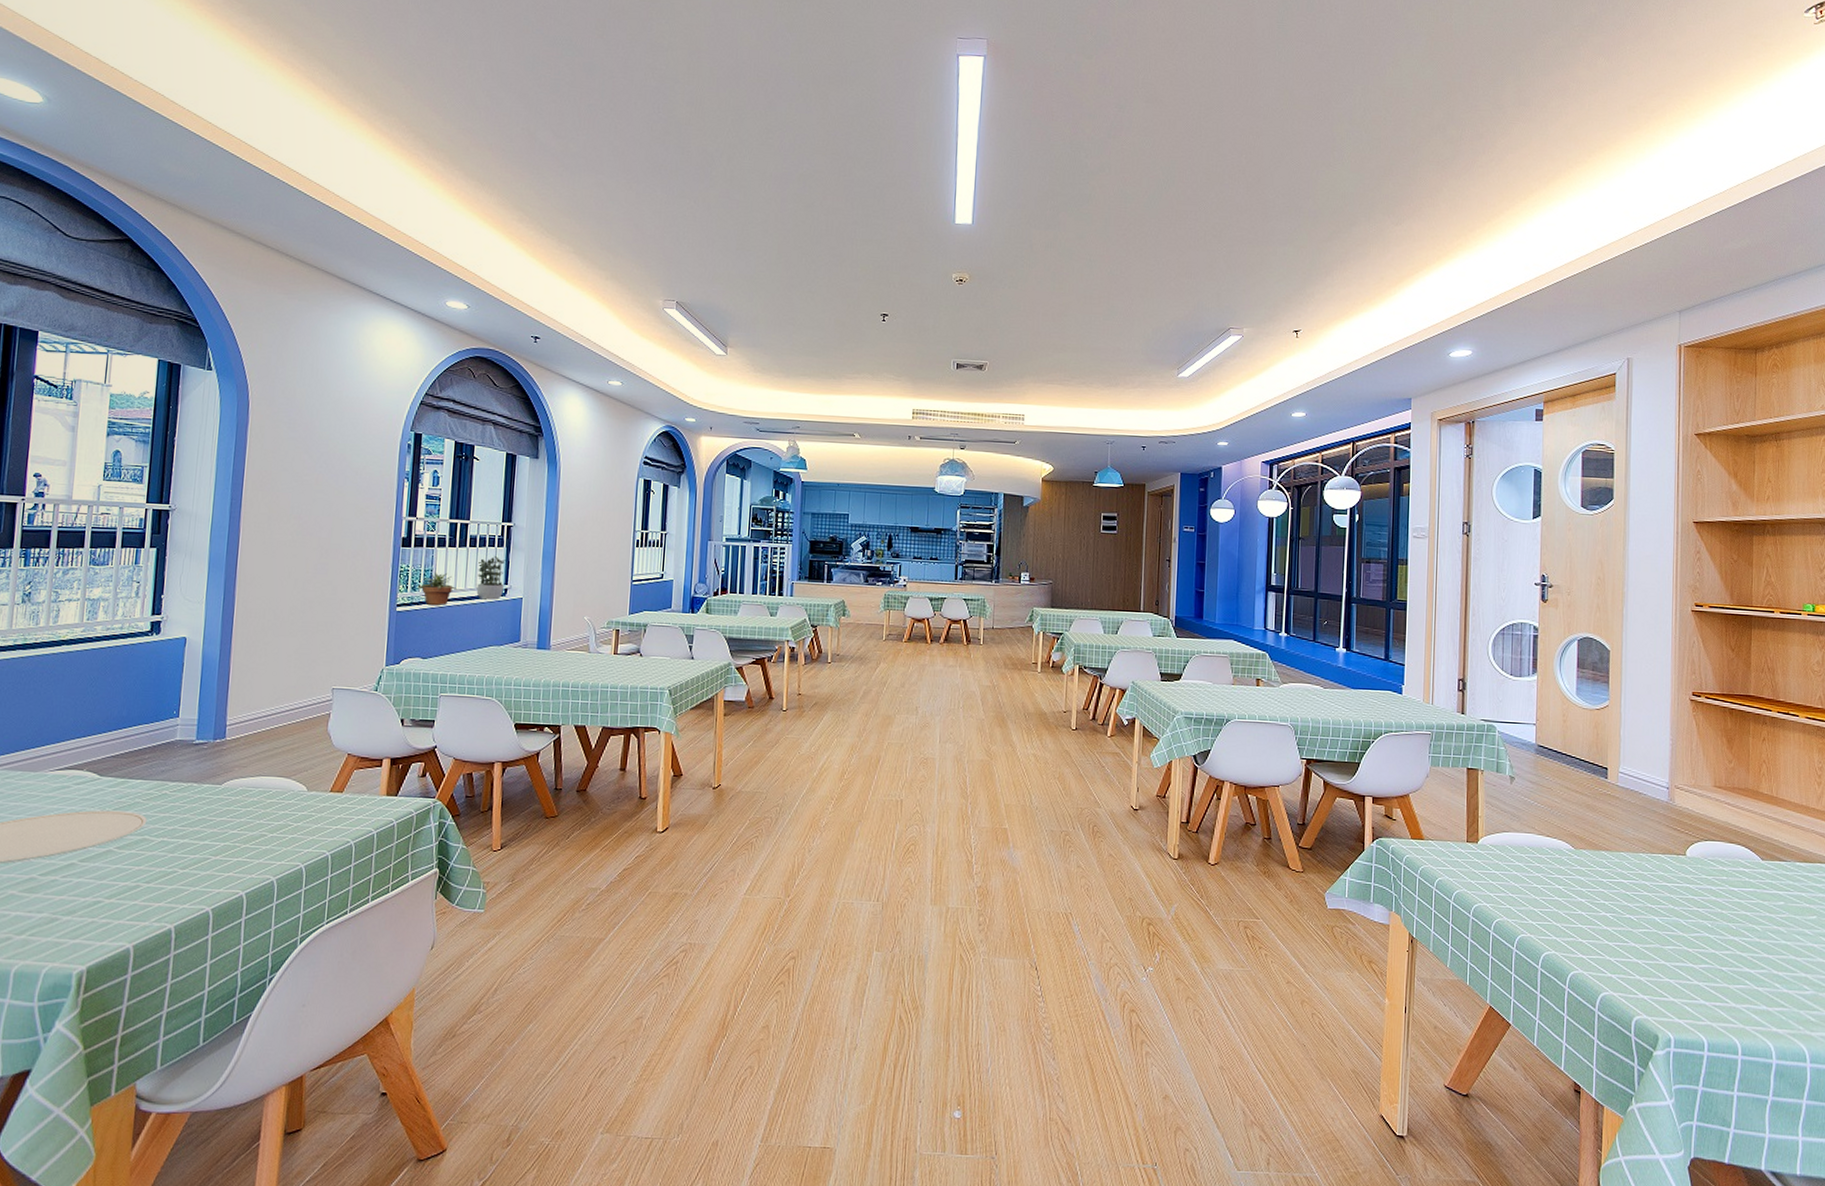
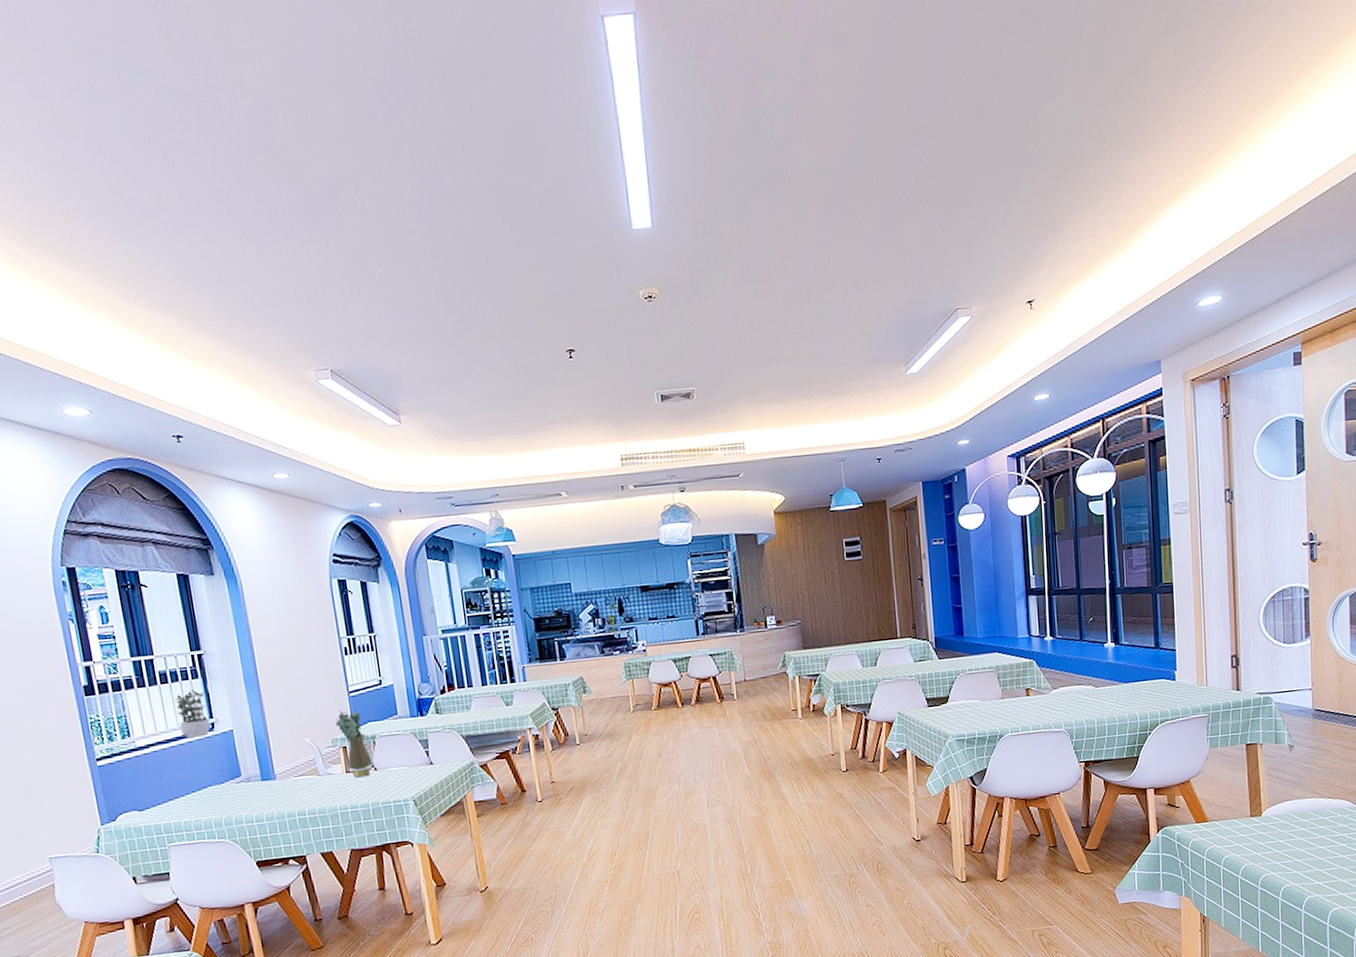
potted plant: present [417,572,458,605] -> none [114,717,159,753]
vase: none [614,597,640,661] -> present [336,709,373,778]

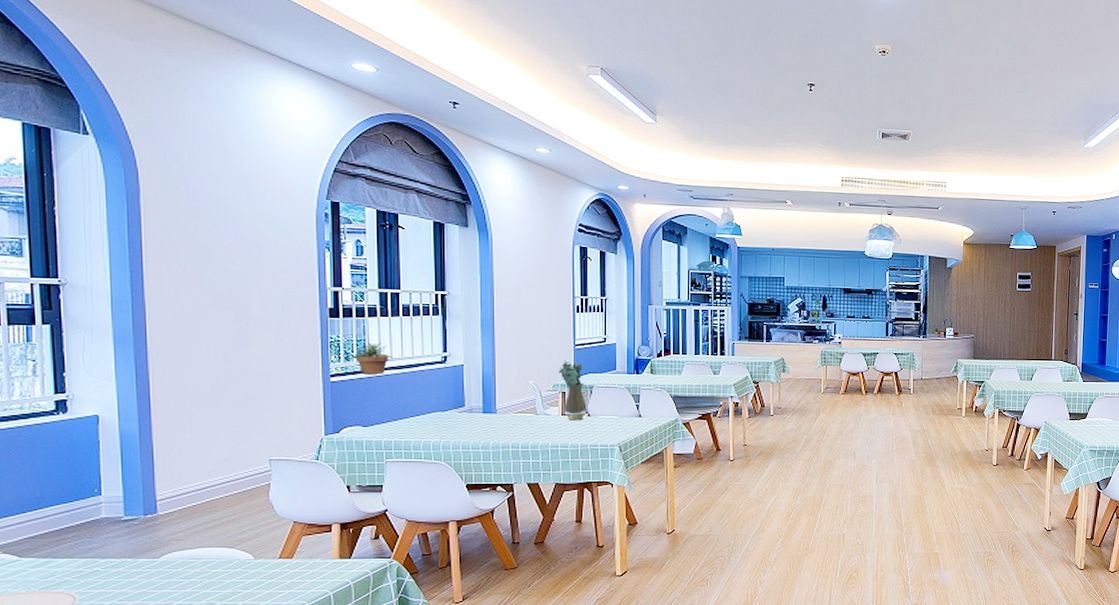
potted plant: none [114,717,159,753] -> present [351,341,394,374]
potted plant: present [175,689,210,739] -> none [414,323,443,368]

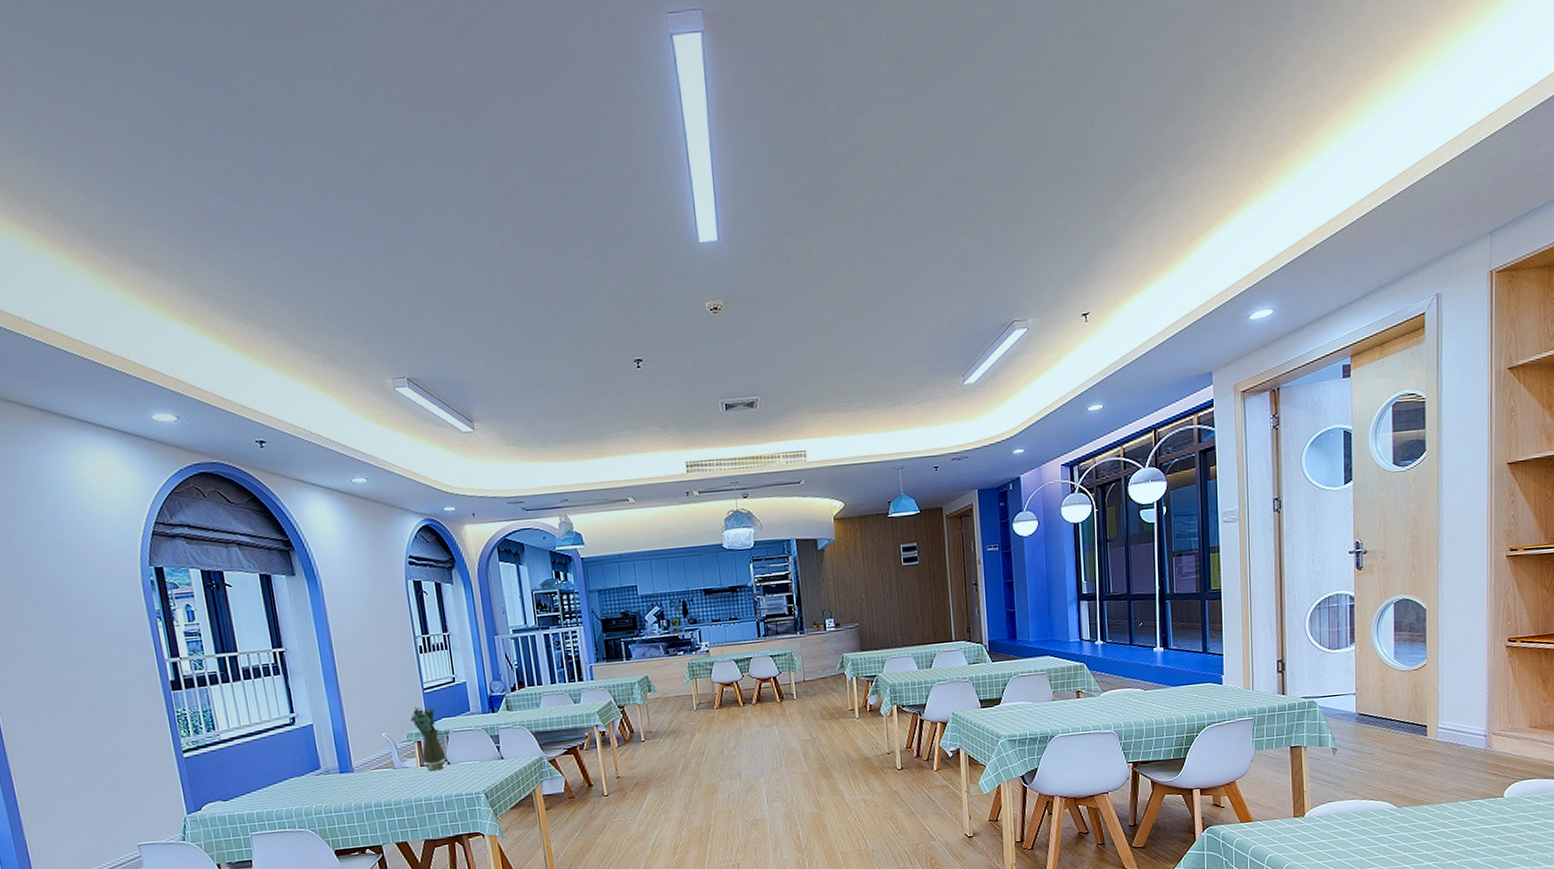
potted plant: present [351,341,394,374] -> none [199,711,243,746]

